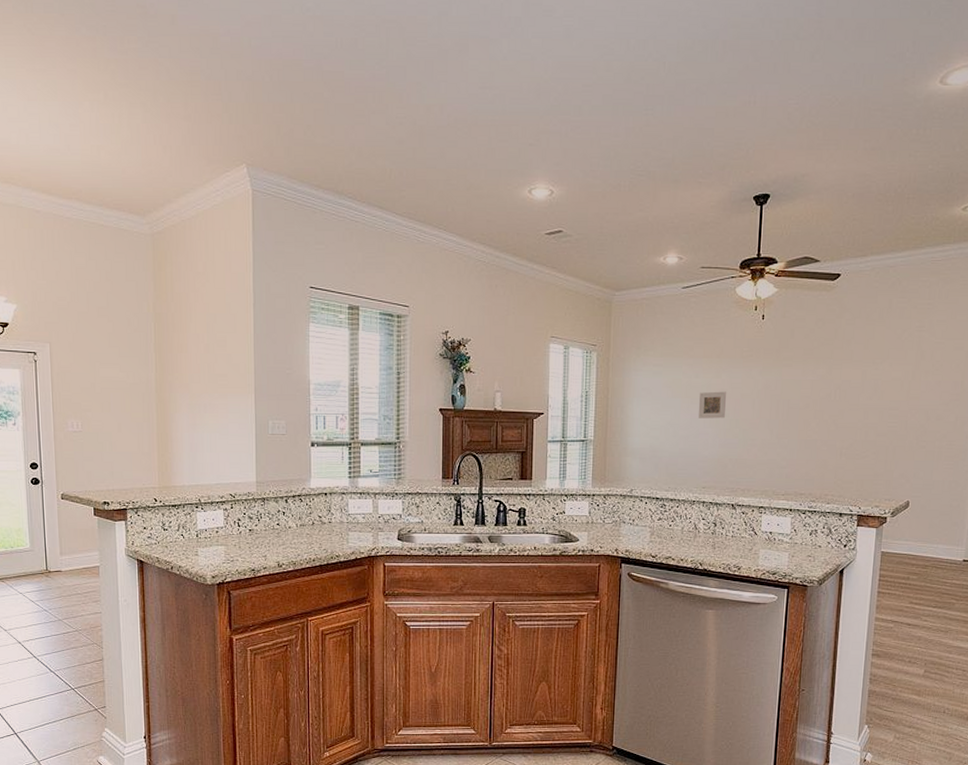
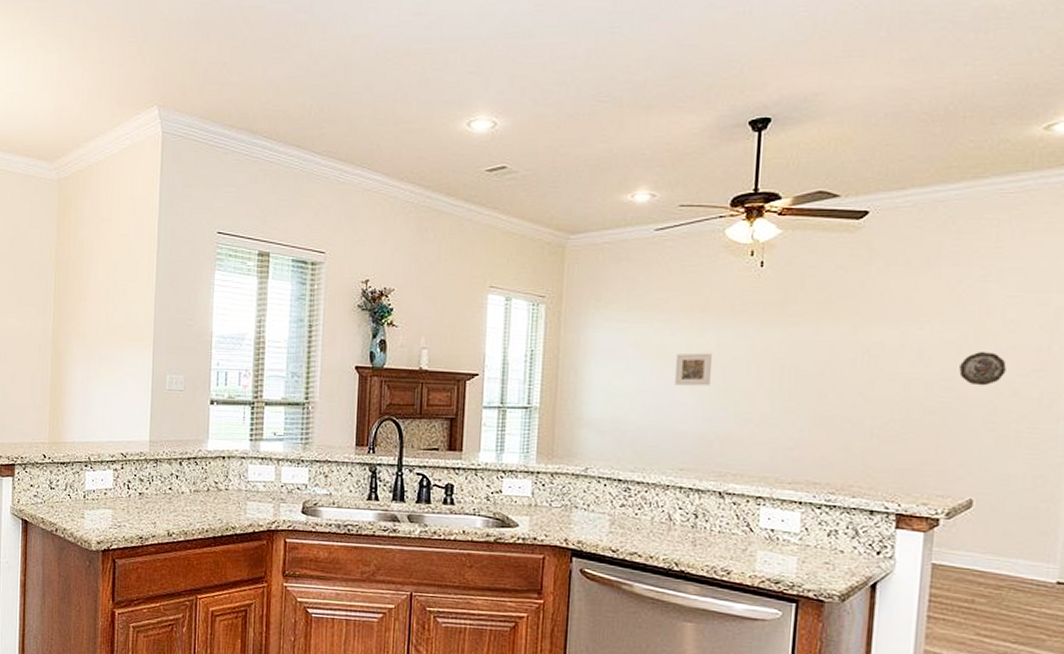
decorative plate: none [902,387,934,413] -> present [959,352,1007,386]

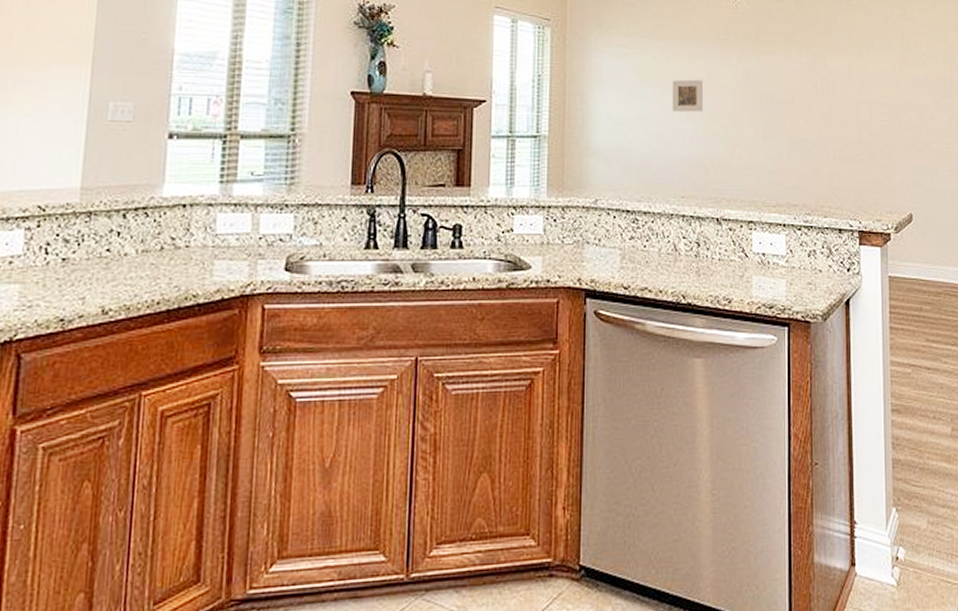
decorative plate: present [959,352,1007,386] -> none [892,81,924,111]

